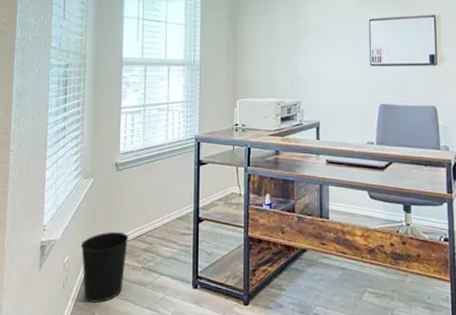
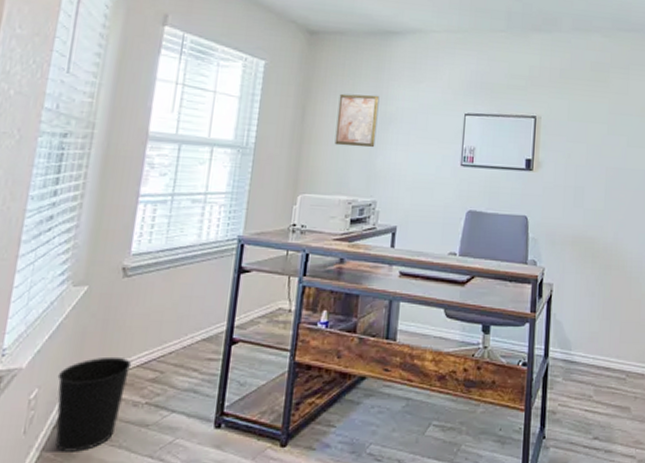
wall art: none [262,11,295,57] -> present [334,93,380,148]

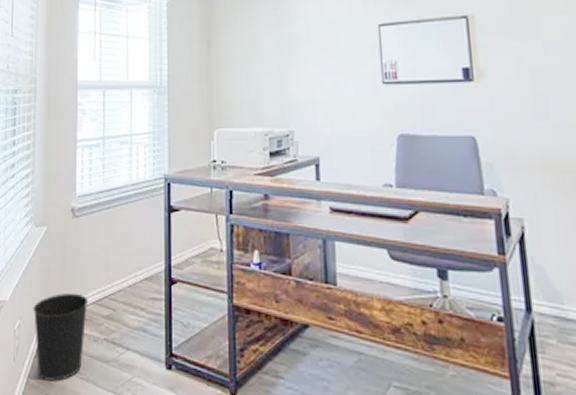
wall art: present [334,93,380,148] -> none [241,18,284,75]

